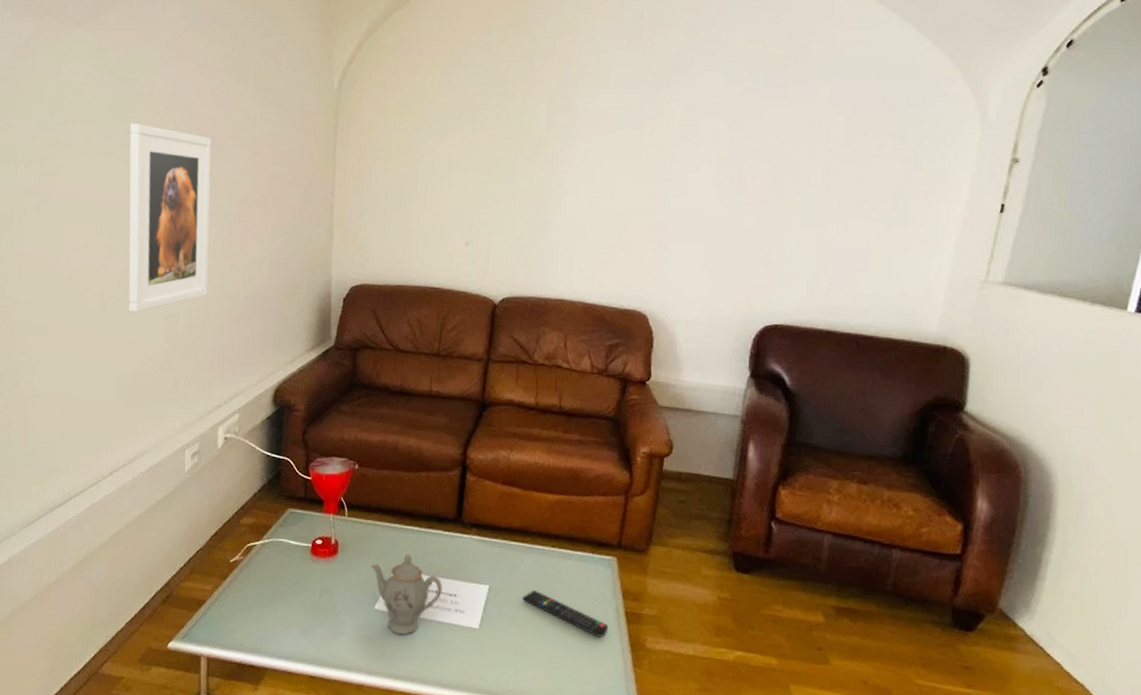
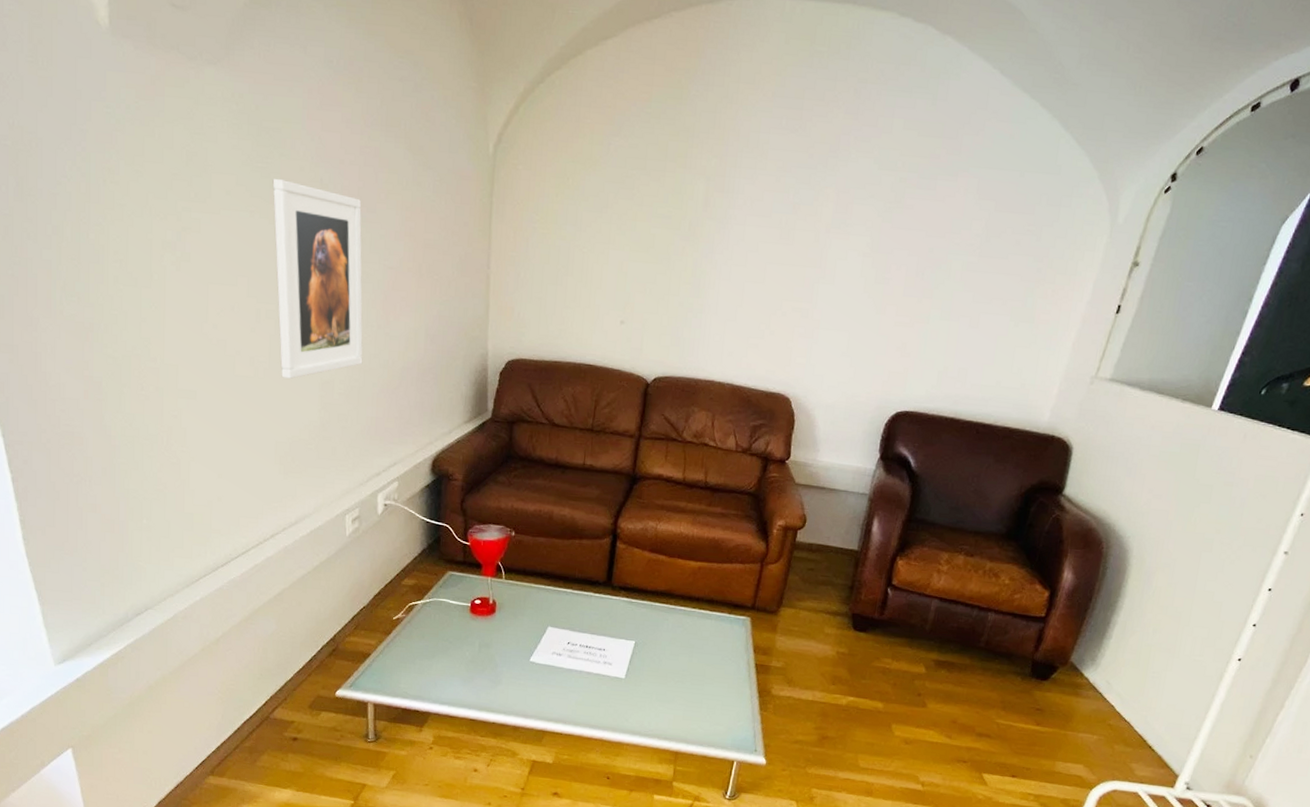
teapot: present [371,554,443,636] -> none [526,613,593,684]
remote control: present [523,589,609,638] -> none [665,645,740,686]

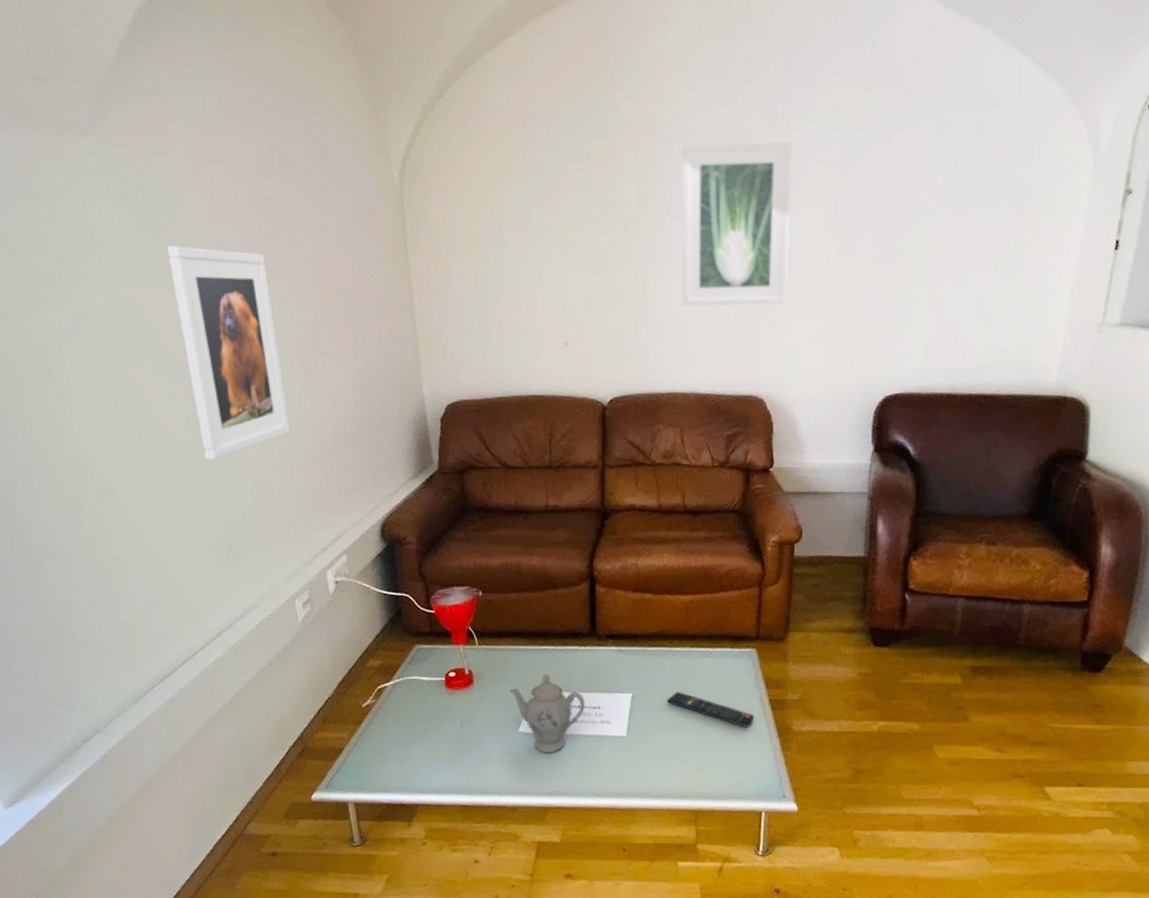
teapot: none [526,613,593,684] -> present [509,674,585,754]
remote control: none [665,645,740,686] -> present [667,691,755,728]
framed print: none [731,160,849,316] -> present [681,142,793,306]

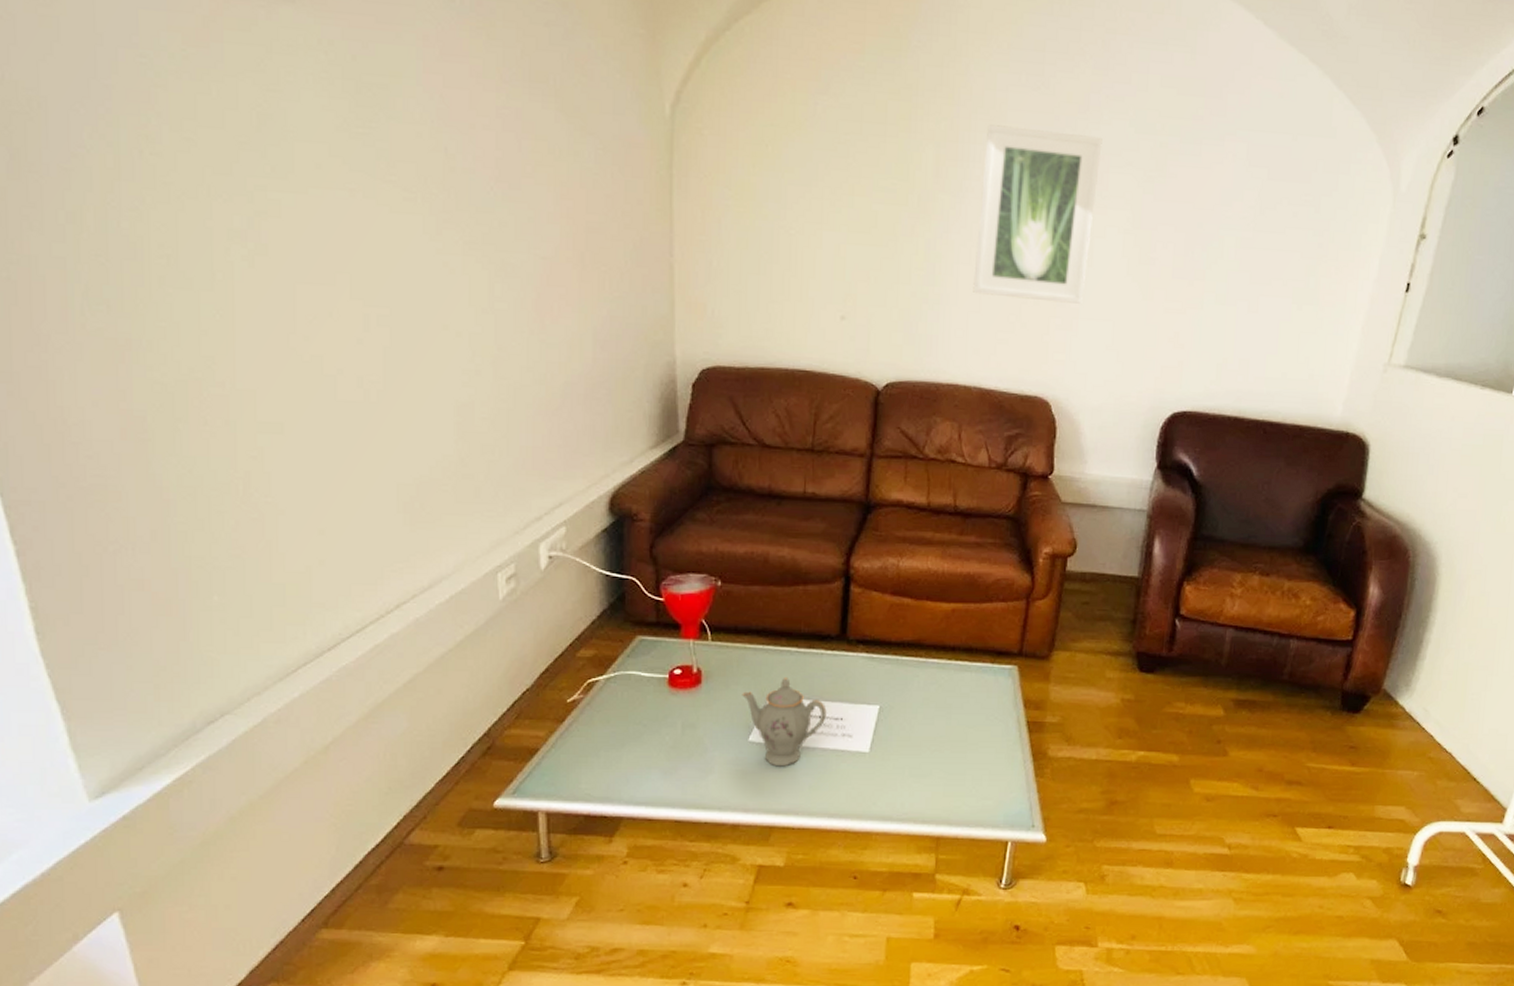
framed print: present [166,245,290,460] -> none [379,147,512,402]
remote control: present [667,691,755,728] -> none [917,706,1010,750]

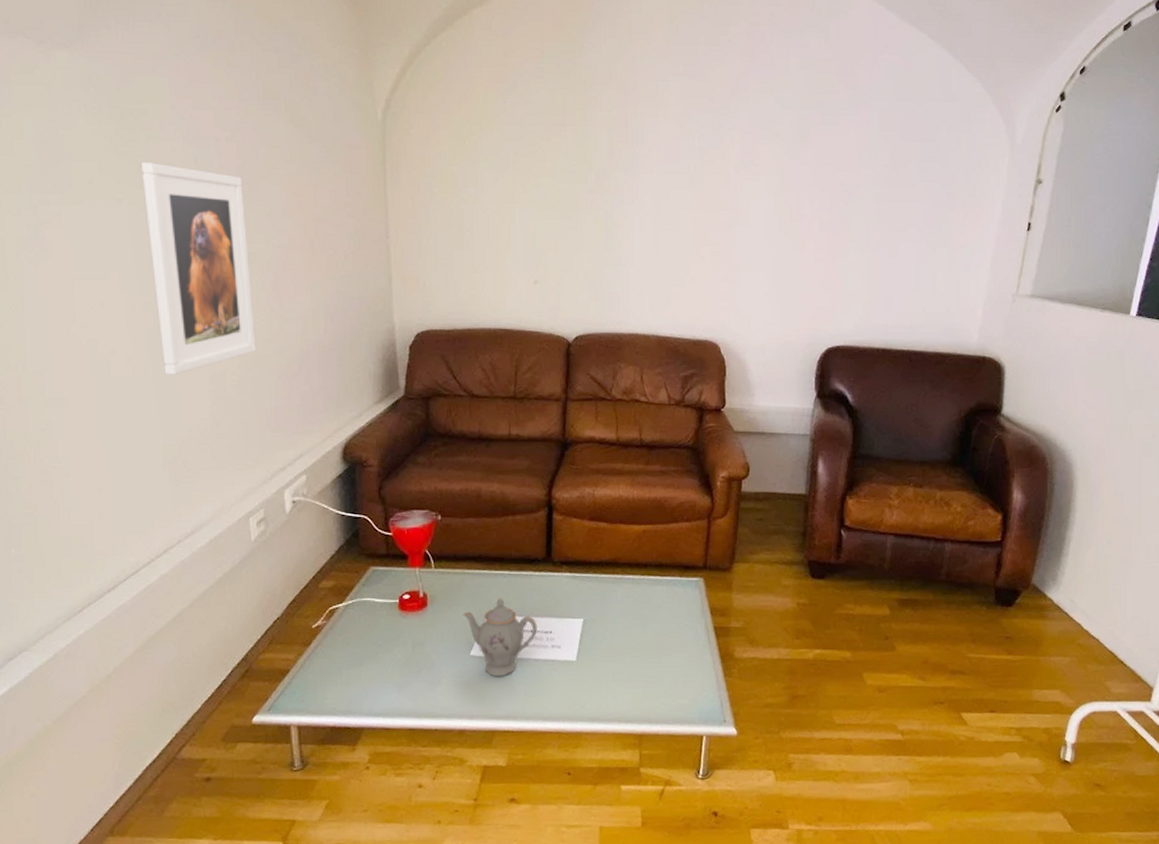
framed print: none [379,147,512,402] -> present [140,161,256,375]
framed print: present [973,123,1102,304] -> none [647,108,752,258]

